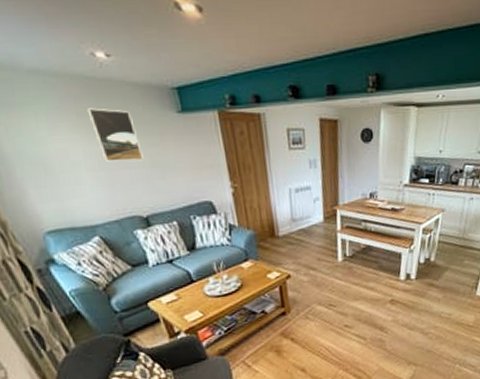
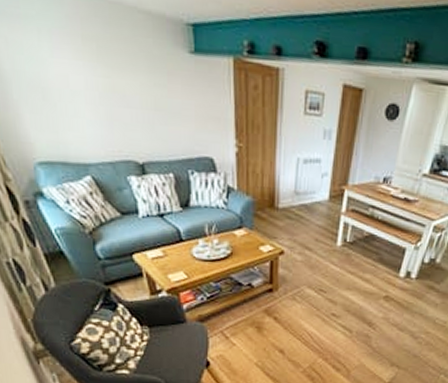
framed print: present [87,108,144,162] -> none [93,32,147,100]

